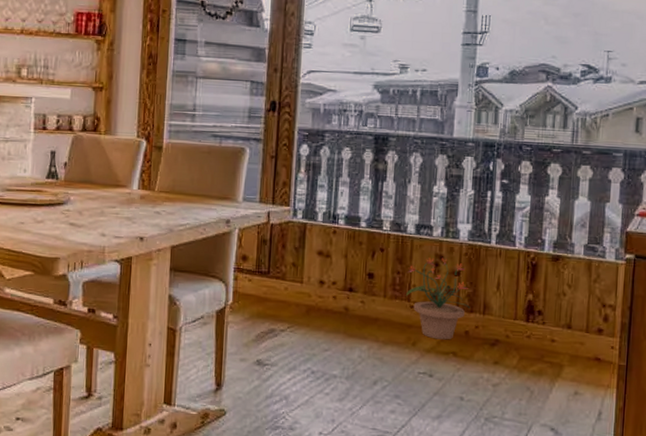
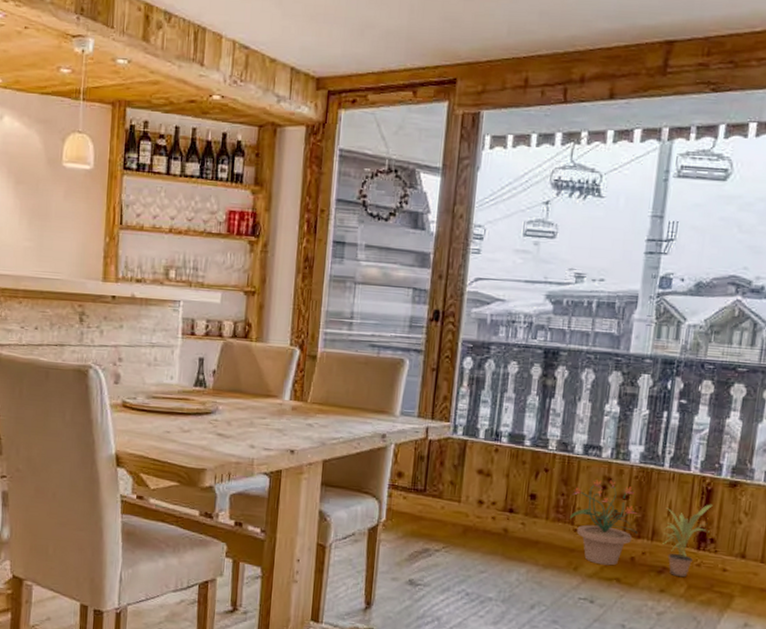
potted plant: none [494,278,538,349] -> present [662,504,713,577]

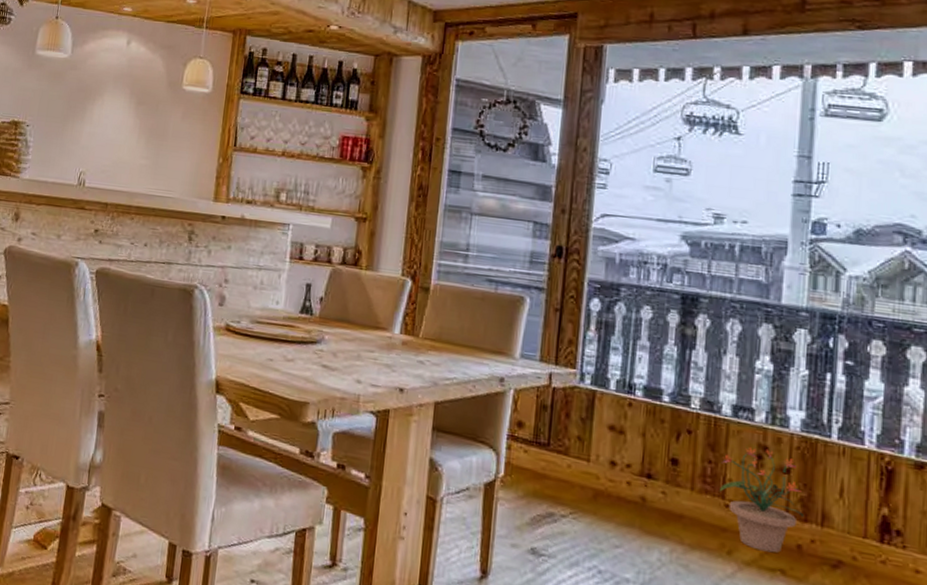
potted plant: present [662,504,713,577] -> none [836,487,896,576]

